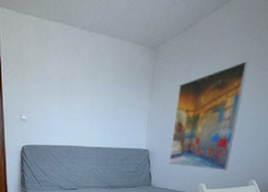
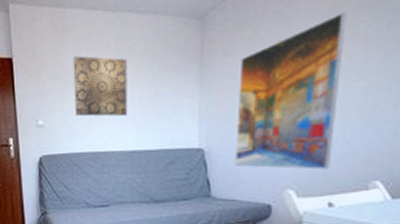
wall art: none [53,64,97,118] -> present [73,56,128,117]

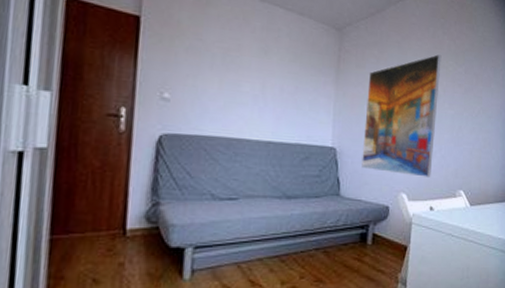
wall art: present [73,56,128,117] -> none [210,33,271,104]

